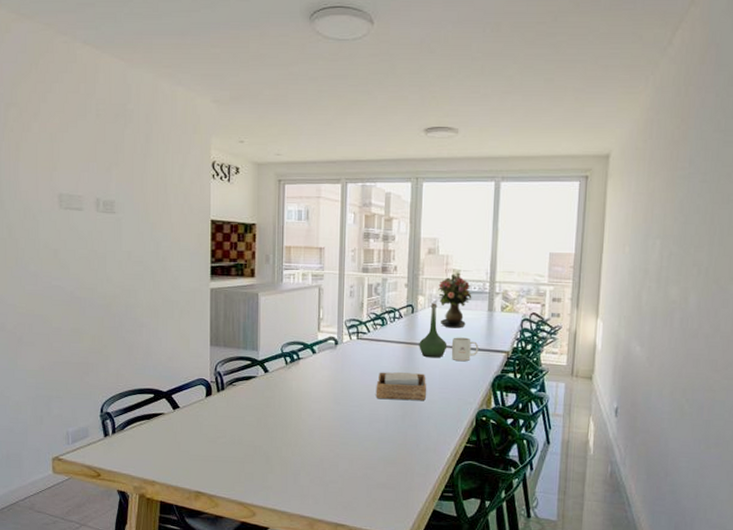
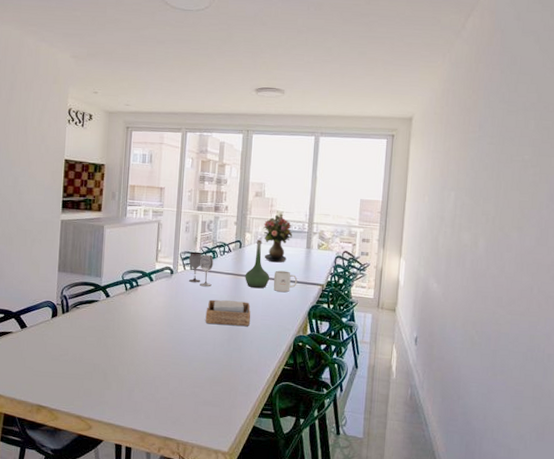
wineglass: none [355,319,383,358] -> present [189,251,213,287]

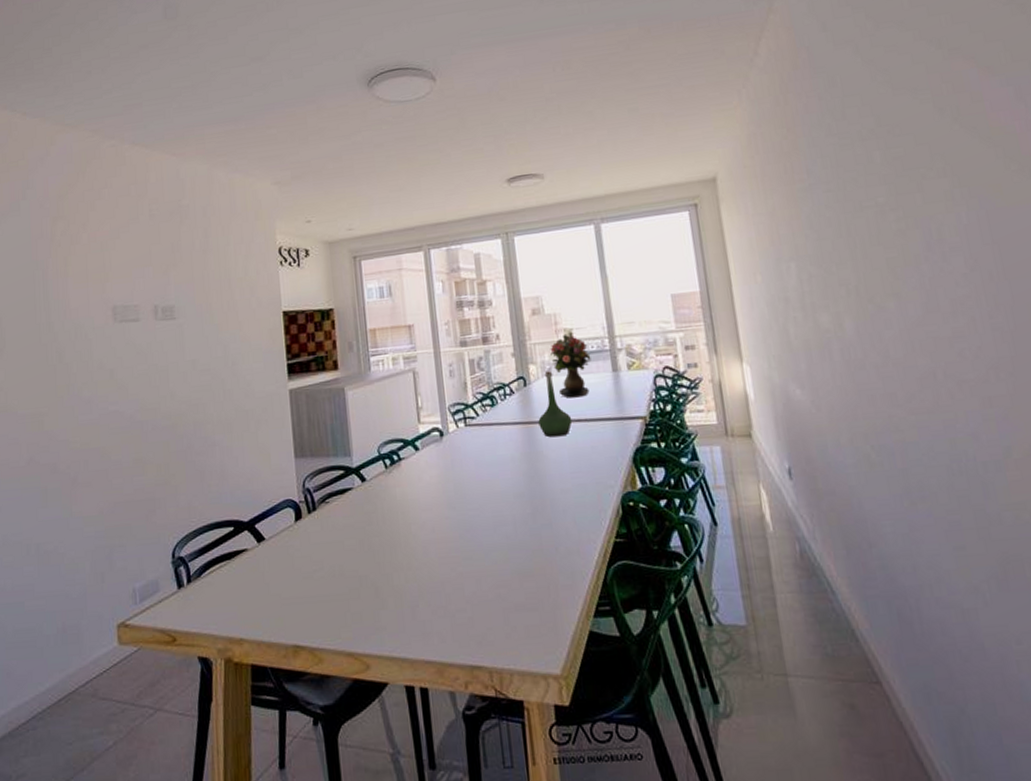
wineglass: present [189,251,213,287] -> none [460,400,497,447]
napkin holder: present [205,299,251,326] -> none [495,457,558,495]
mug: present [273,270,298,293] -> none [576,406,610,437]

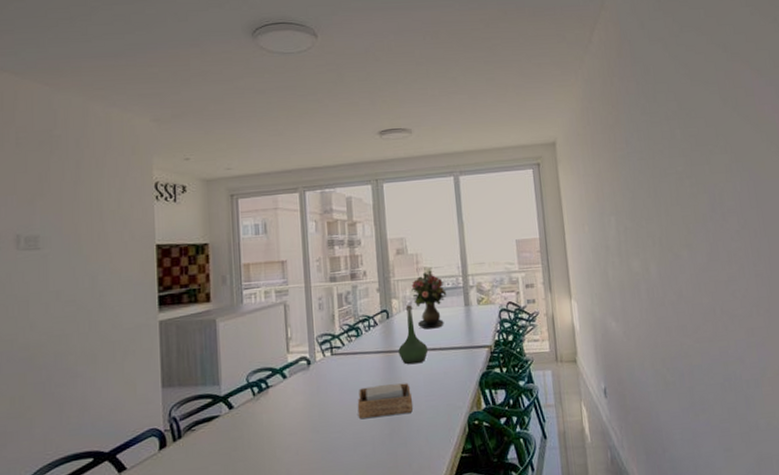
napkin holder: none [495,457,558,495] -> present [357,383,414,418]

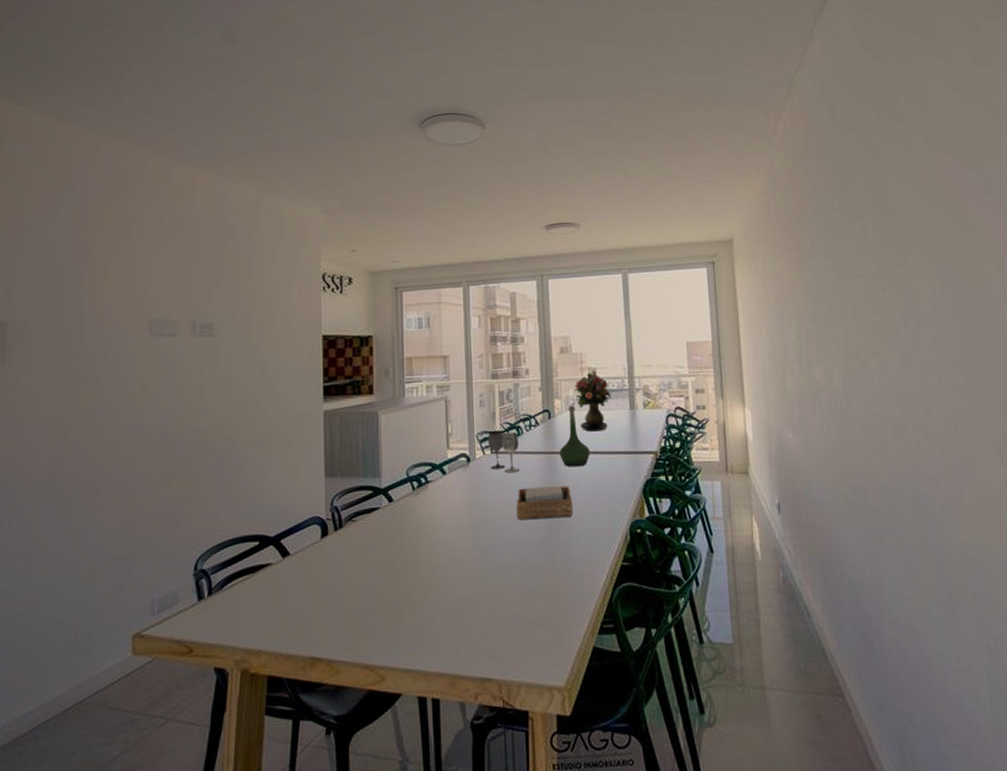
wineglass: none [328,331,360,374] -> present [488,430,520,474]

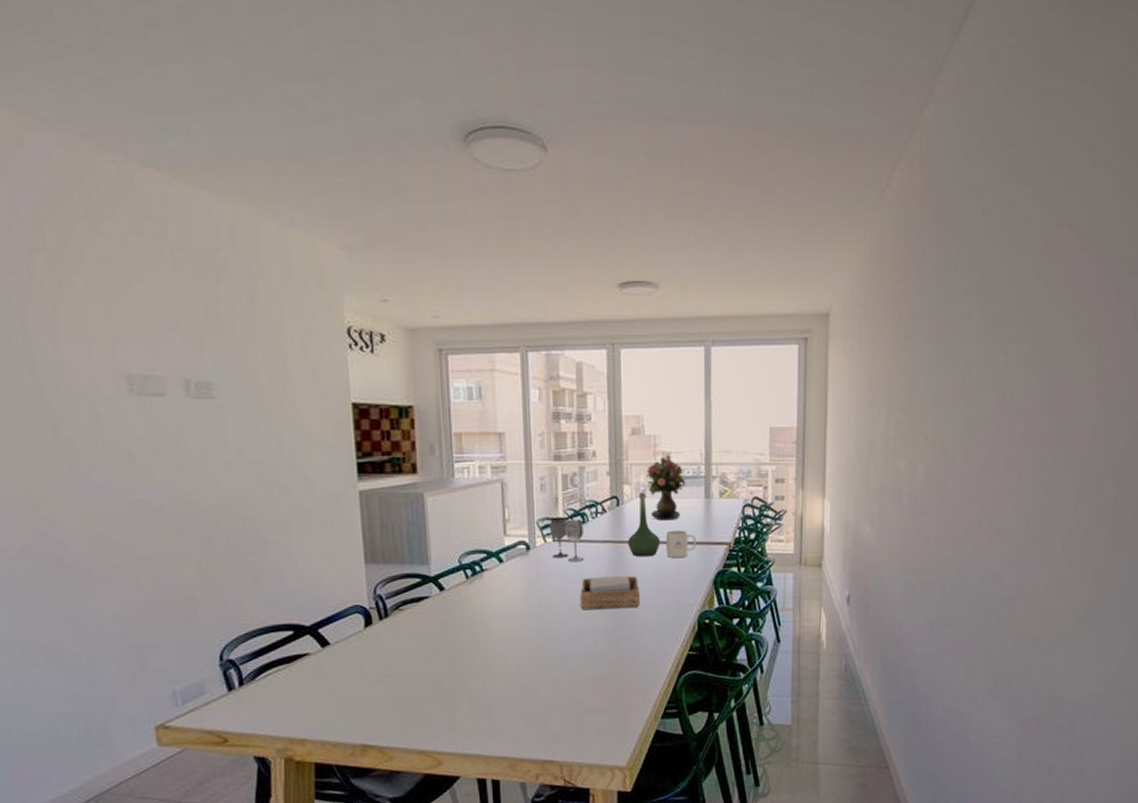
mug: none [594,440,625,468] -> present [665,530,697,559]

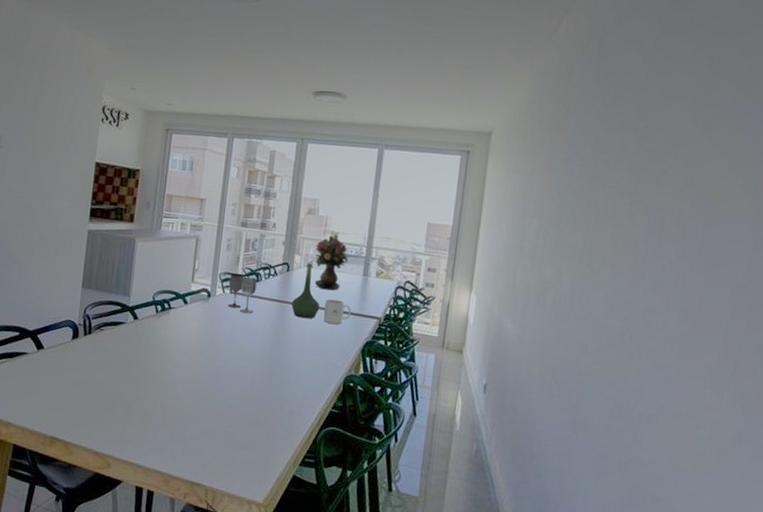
napkin holder: present [580,575,641,609] -> none [244,328,297,361]

